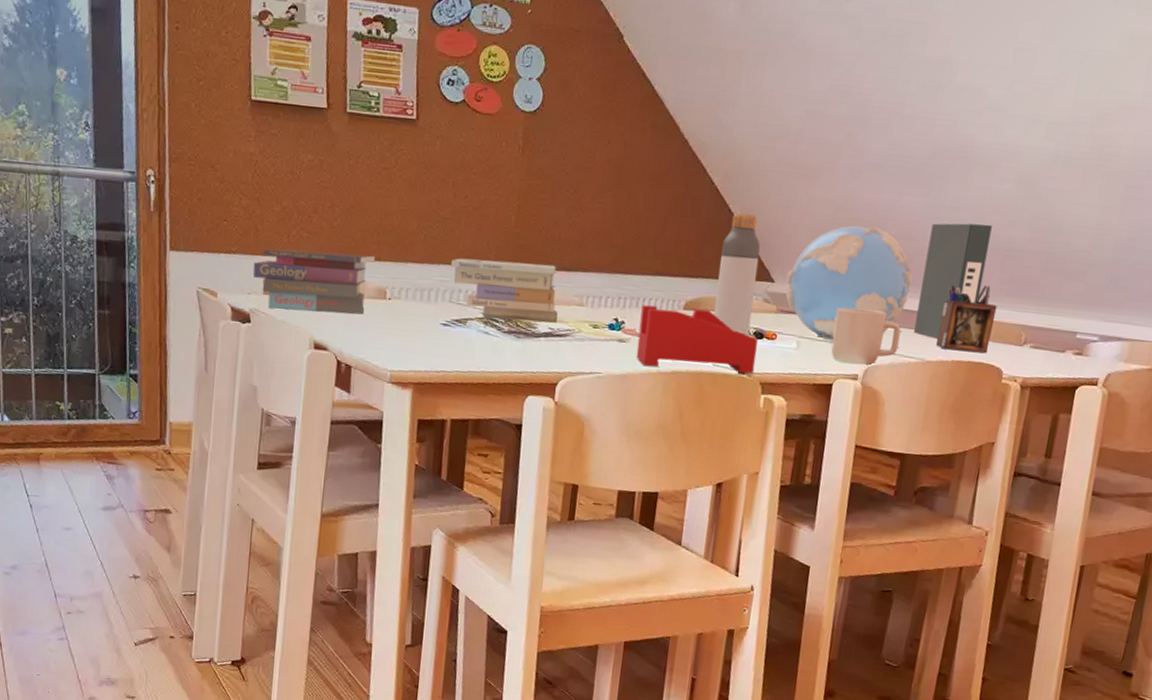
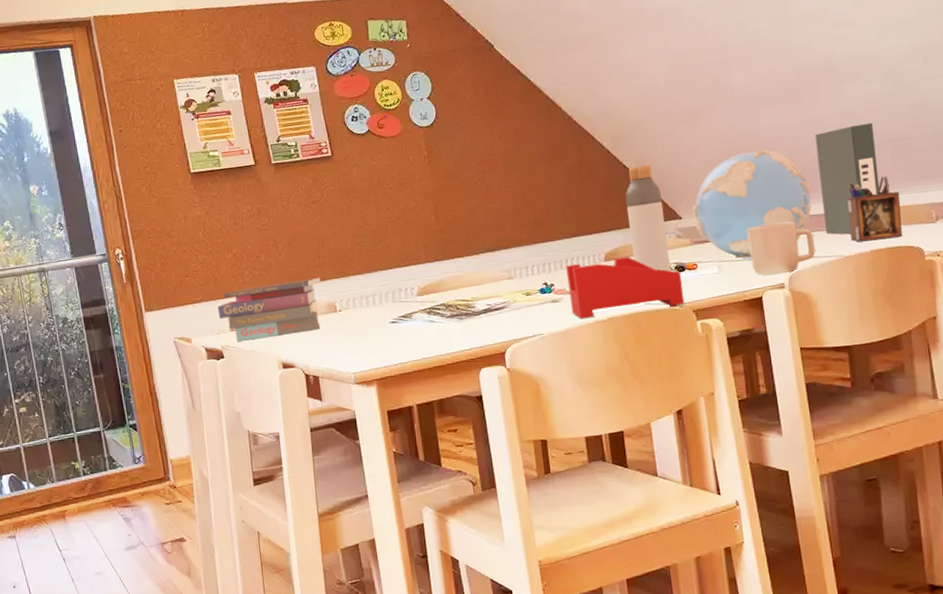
books: present [451,258,558,323] -> none [387,249,492,309]

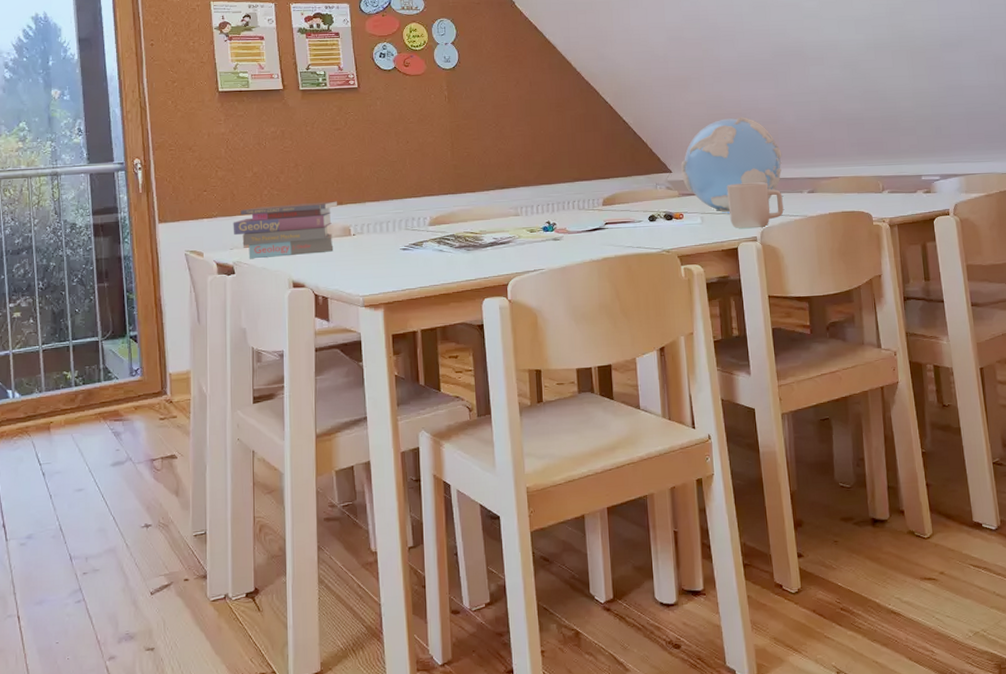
tape dispenser: present [566,256,685,319] -> none [568,202,671,258]
bottle: present [625,165,671,271] -> none [623,122,660,219]
binder: present [815,122,880,235] -> none [786,102,838,198]
desk organizer: present [846,176,903,242] -> none [810,150,856,205]

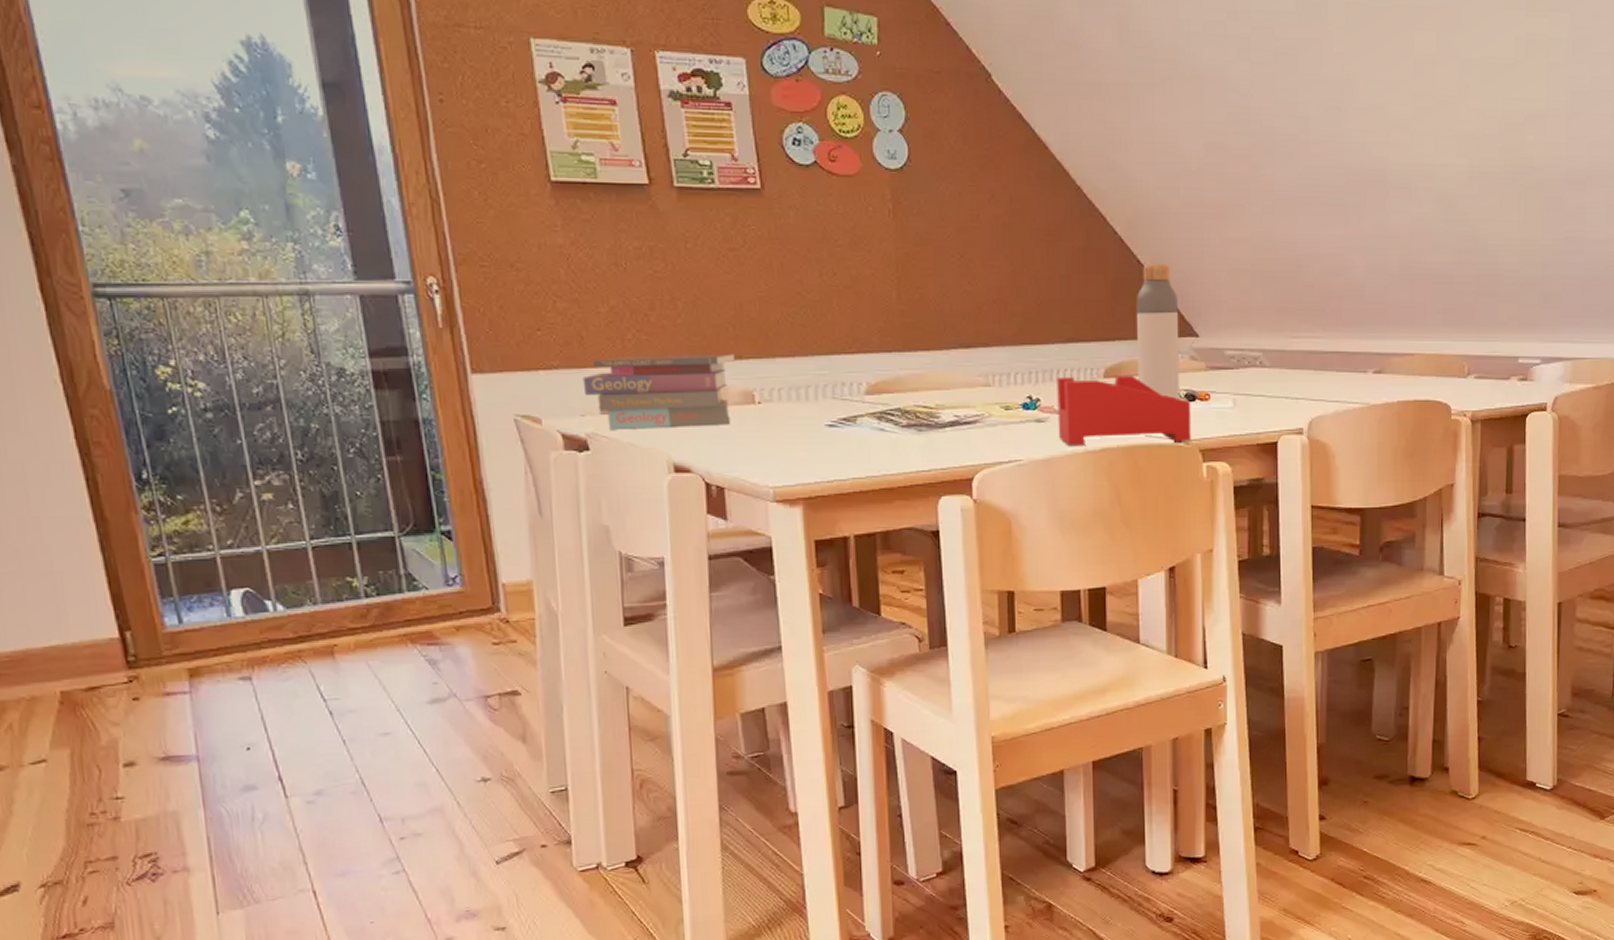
tape dispenser: none [568,202,671,258] -> present [1057,374,1192,447]
bottle: none [623,122,660,219] -> present [1136,264,1180,399]
globe: present [681,117,782,213] -> none [1211,264,1345,395]
mug: present [727,182,784,229] -> none [1269,356,1340,418]

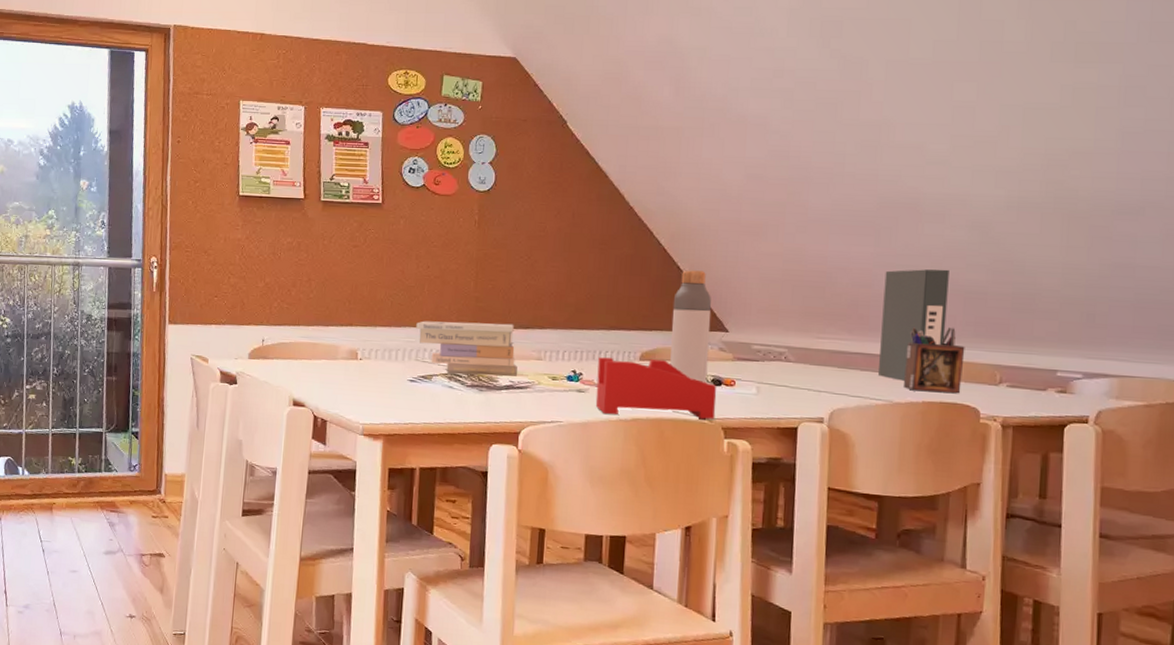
books: present [582,354,736,431] -> none [239,318,348,374]
books: none [828,343,962,413] -> present [416,321,517,377]
binder: none [1354,251,1417,380] -> present [878,269,949,381]
desk organizer: none [1379,317,1435,390] -> present [904,327,965,394]

